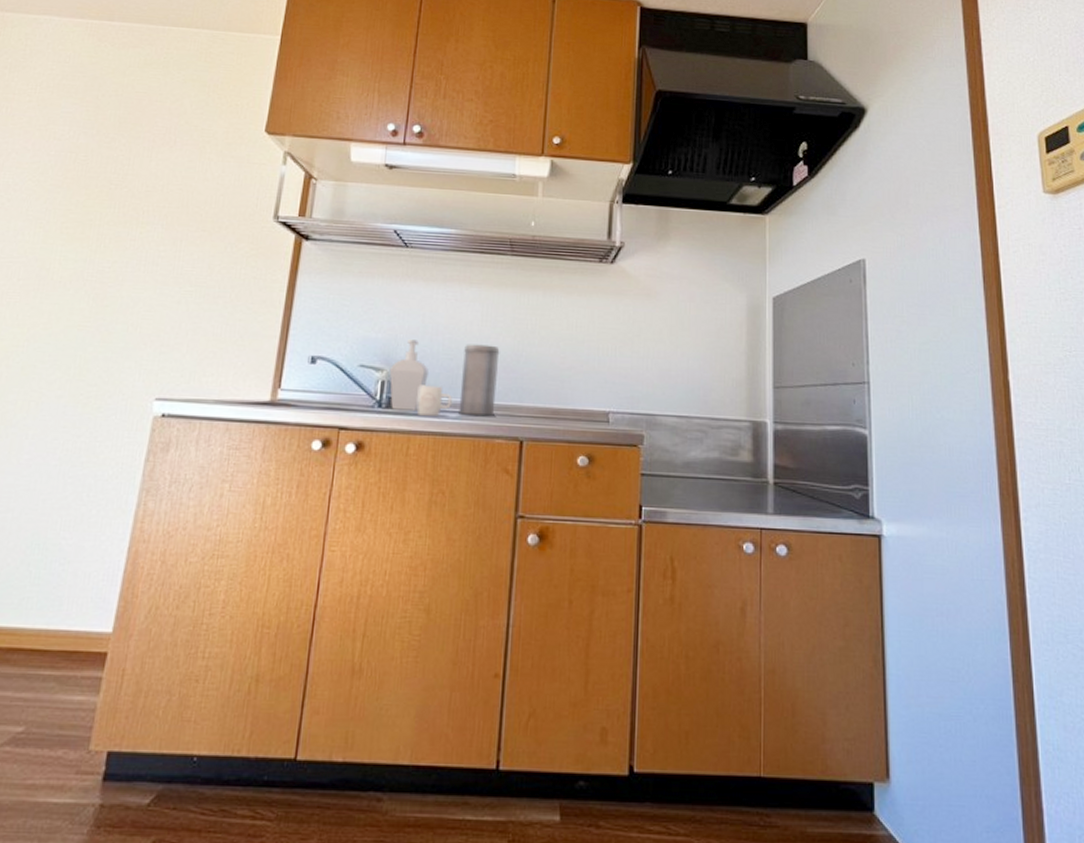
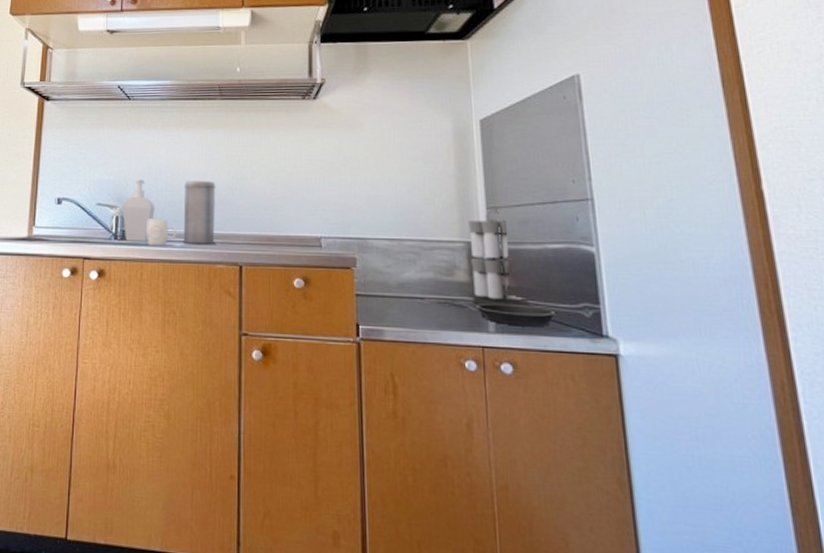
frying pan: none [701,477,830,508] -> present [417,297,556,327]
spice rack: none [755,387,808,488] -> present [468,208,531,307]

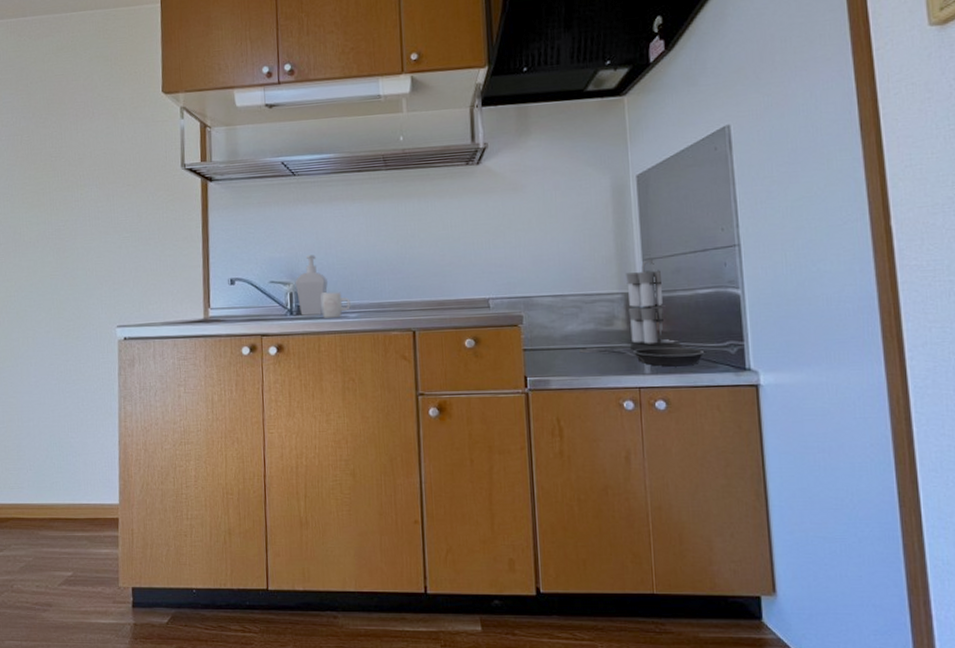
canister: present [183,181,216,245] -> none [355,252,388,314]

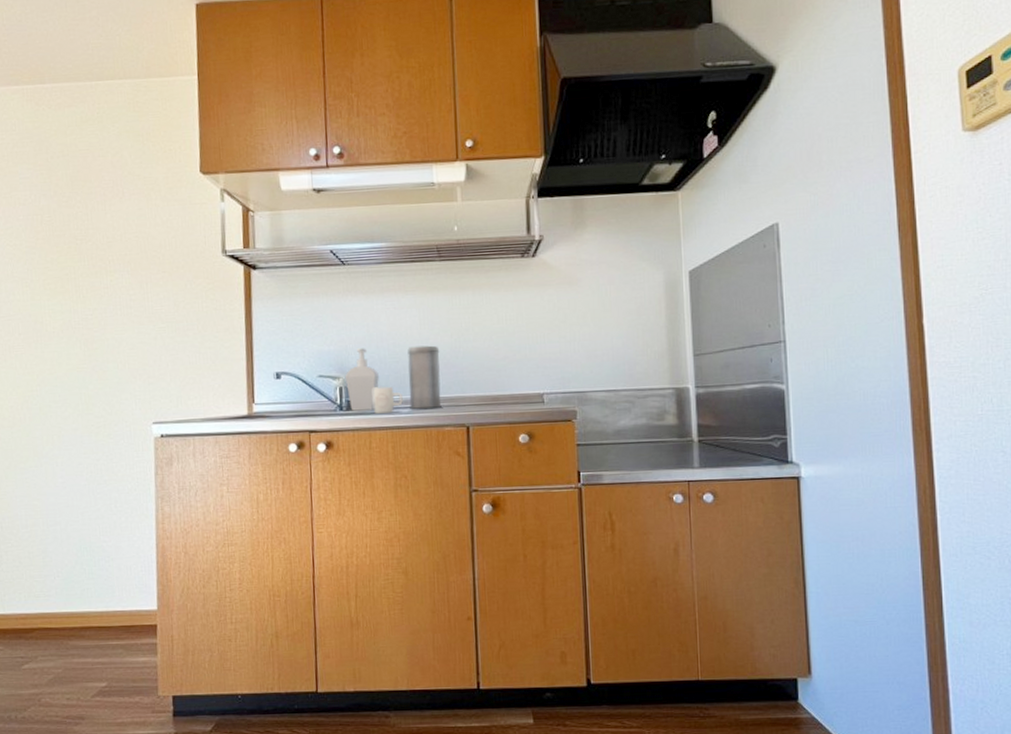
canister: none [355,252,388,314] -> present [408,345,442,410]
frying pan: present [580,346,705,367] -> none [632,440,751,460]
spice rack: present [626,259,683,350] -> none [677,355,730,445]

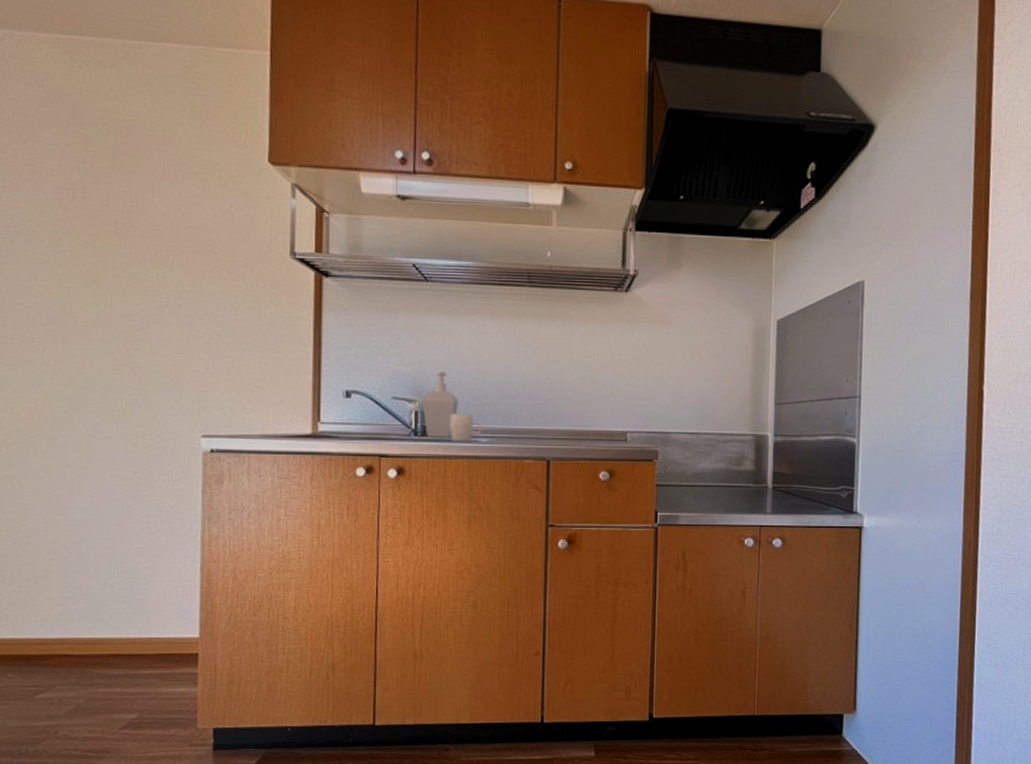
canister: present [408,345,442,410] -> none [489,374,524,440]

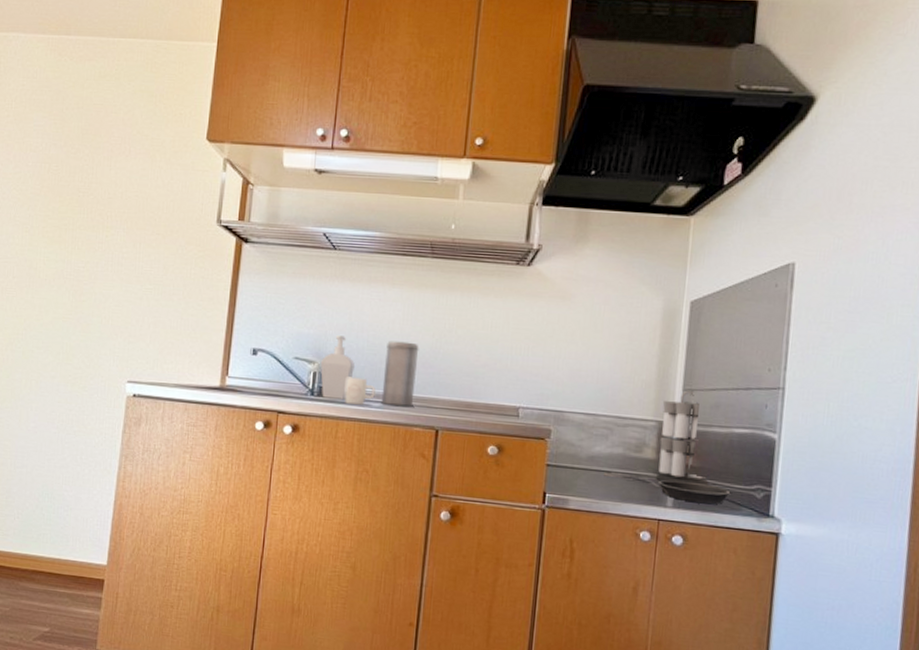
canister: none [489,374,524,440] -> present [381,341,419,407]
frying pan: none [709,485,820,507] -> present [604,471,731,505]
spice rack: none [756,404,802,491] -> present [656,390,709,486]

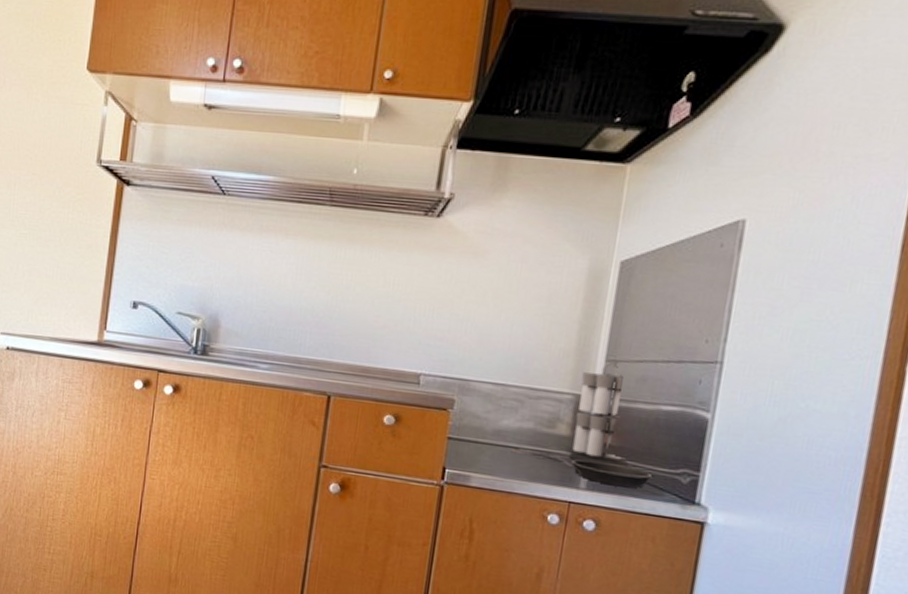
soap bottle: present [321,335,355,399] -> none [205,289,242,359]
mug: present [344,377,376,405] -> none [229,335,264,366]
canister: present [381,341,419,407] -> none [269,297,313,370]

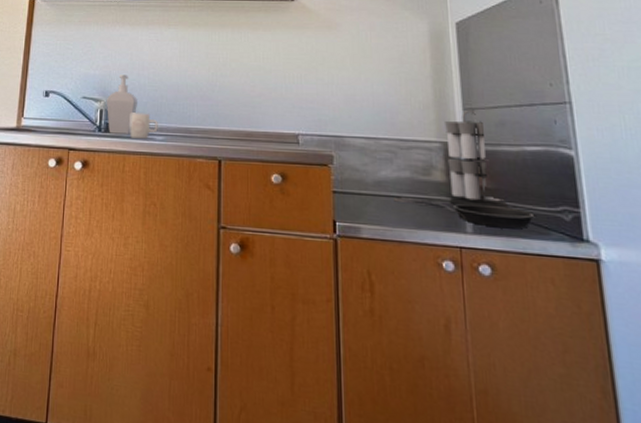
soap bottle: none [205,289,242,359] -> present [107,74,137,134]
mug: none [229,335,264,366] -> present [129,112,158,139]

